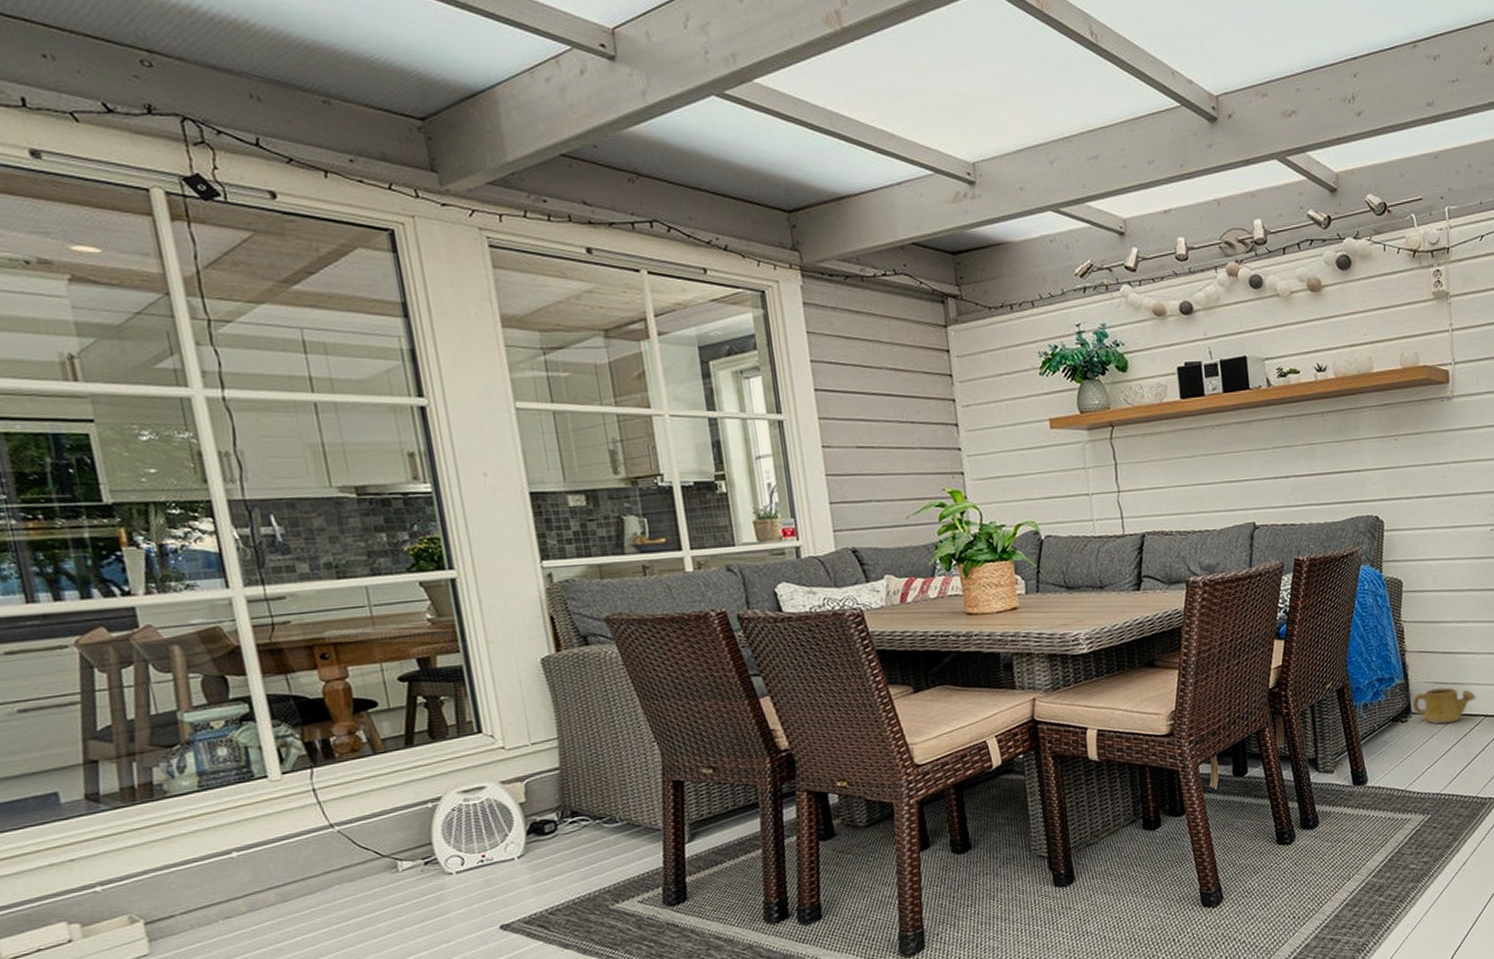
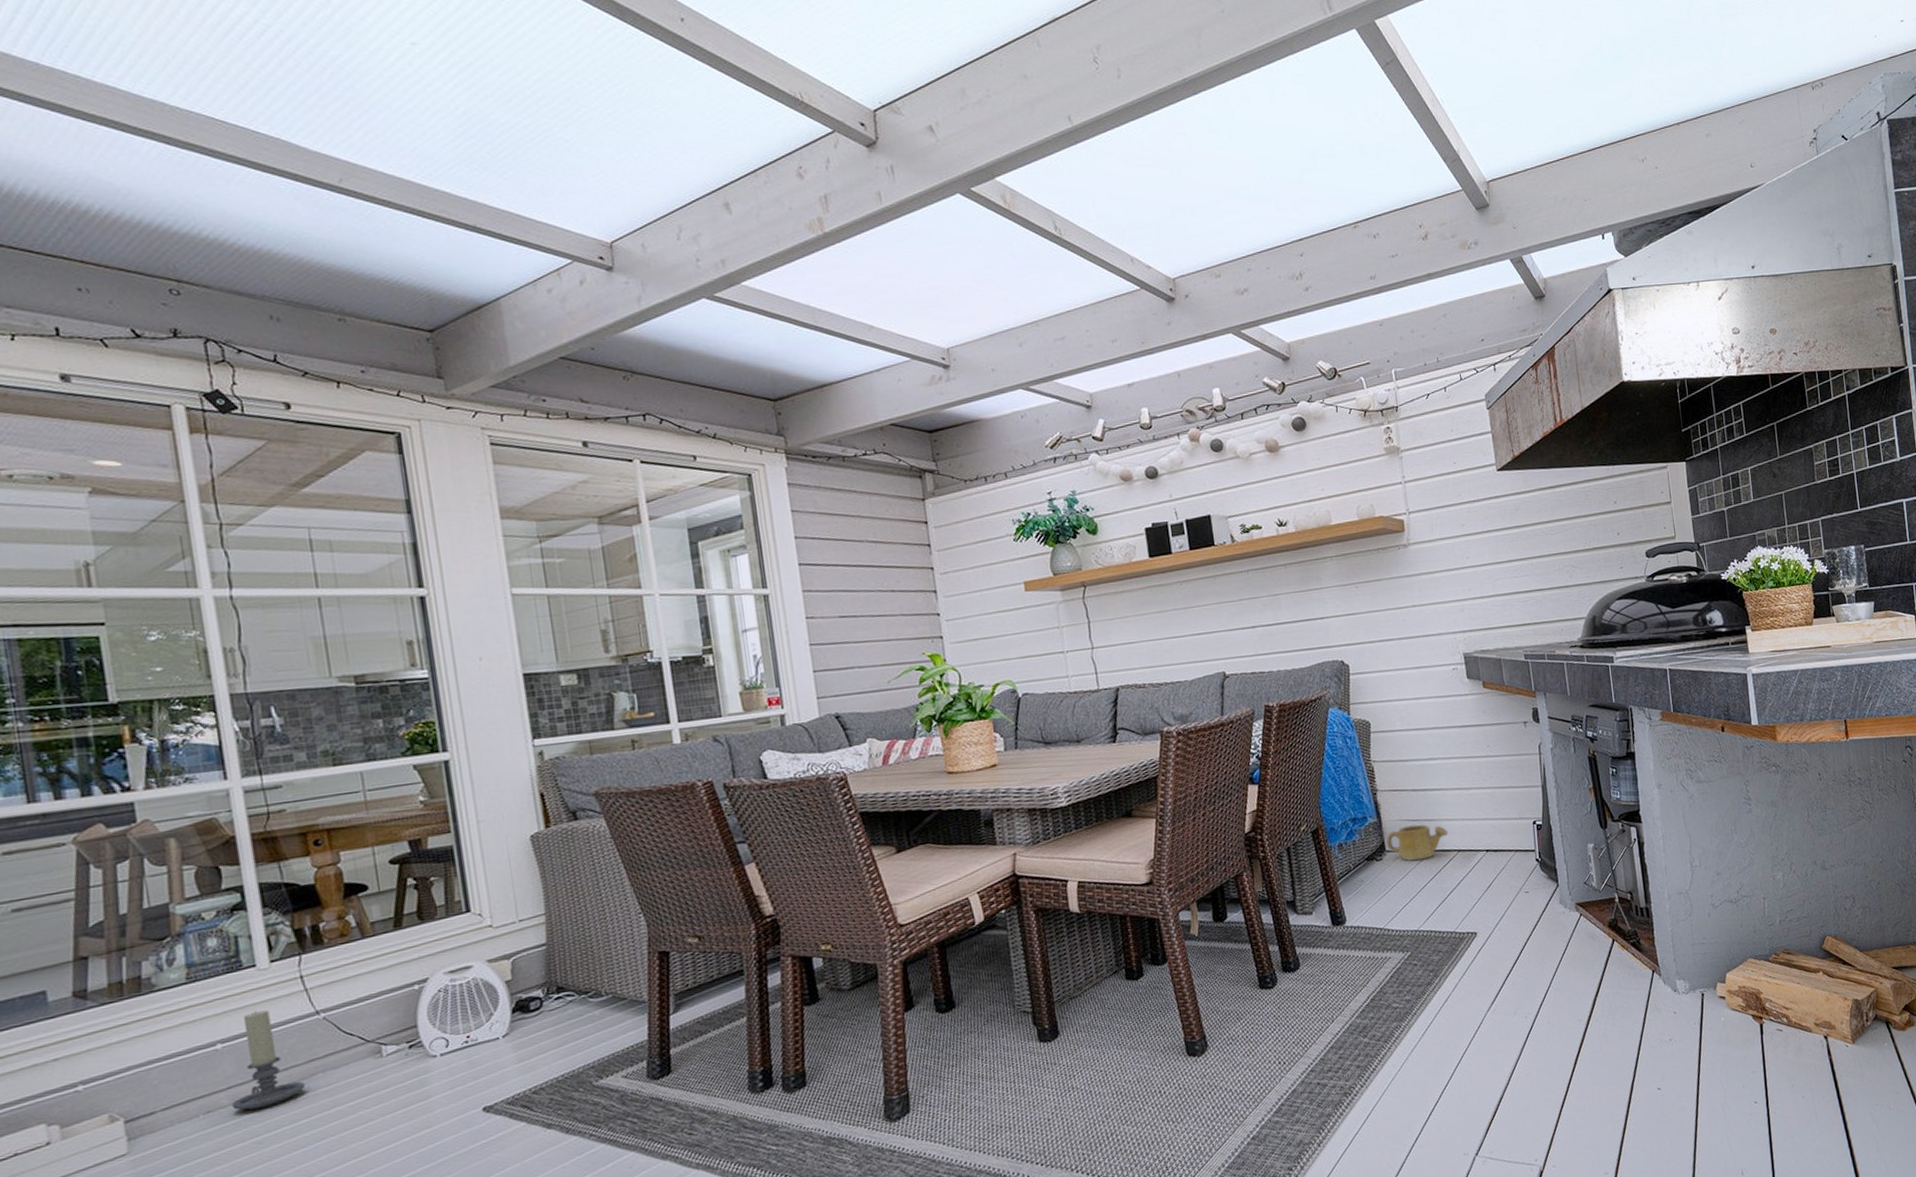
candle holder: none [250,821,323,918] -> present [231,1010,305,1111]

